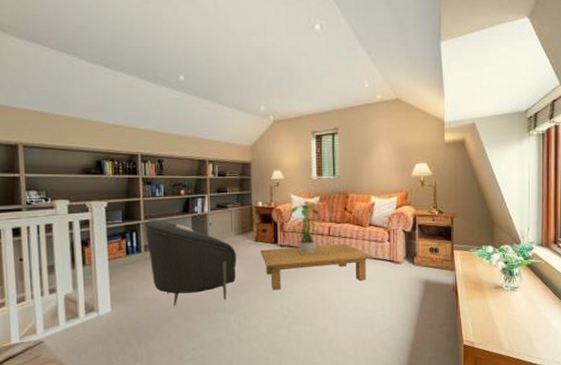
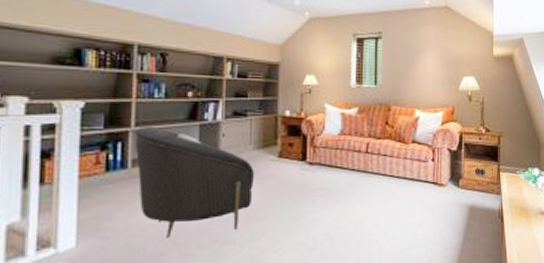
coffee table: present [259,244,373,290] -> none [283,163,416,217]
potted plant: present [290,204,322,254] -> none [323,115,360,174]

